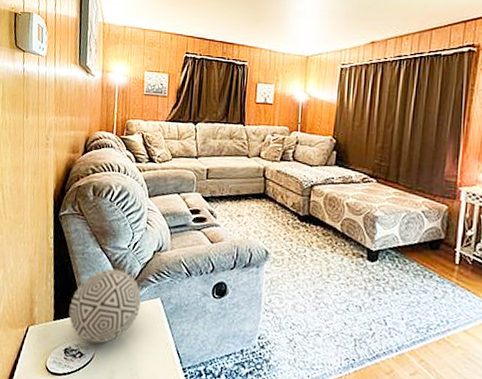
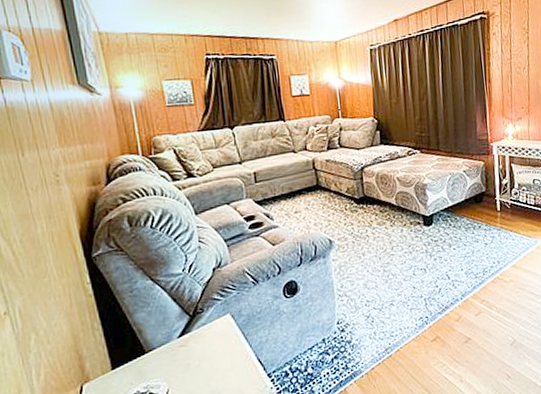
decorative ball: present [69,268,141,344] -> none [127,296,210,380]

